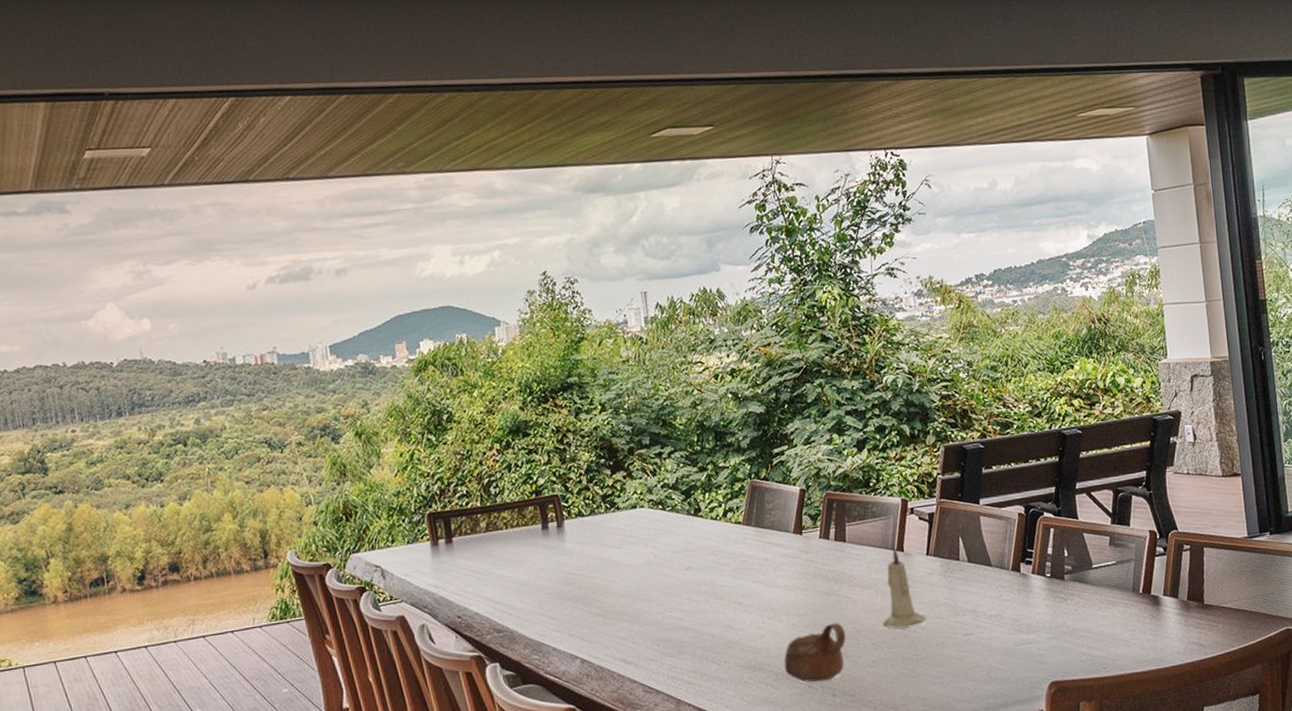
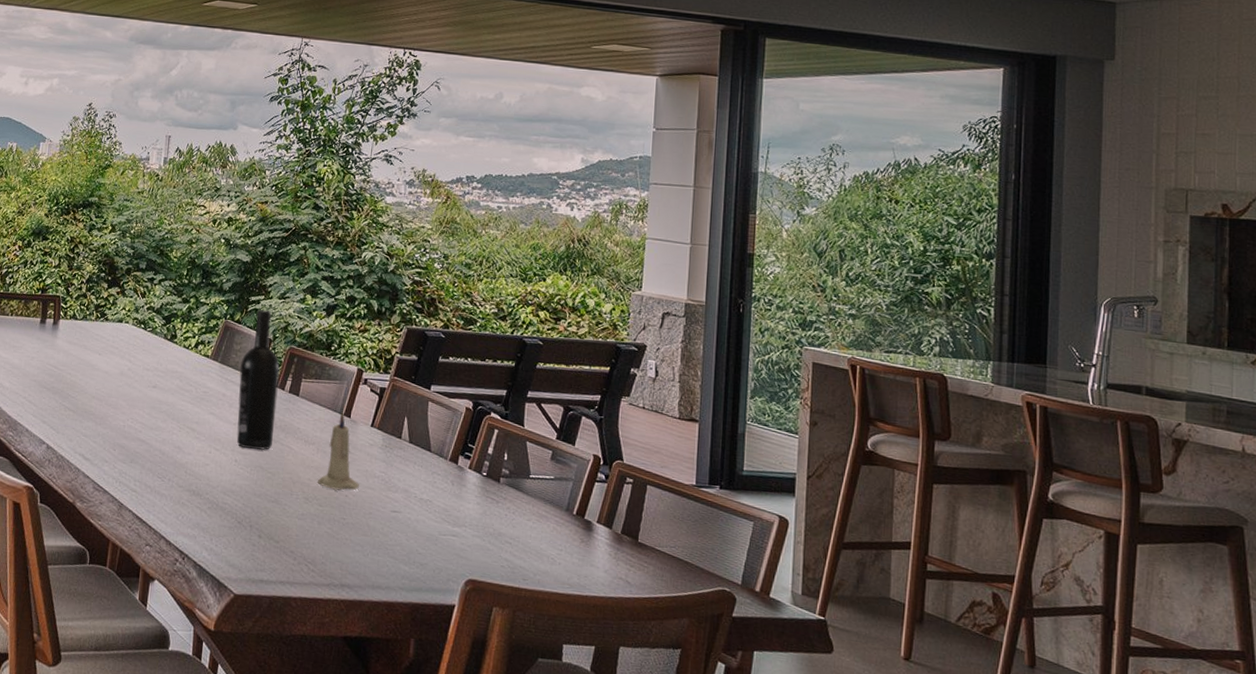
wine bottle: none [777,460,828,609] -> present [236,309,281,450]
cup: present [784,622,846,683] -> none [220,468,282,521]

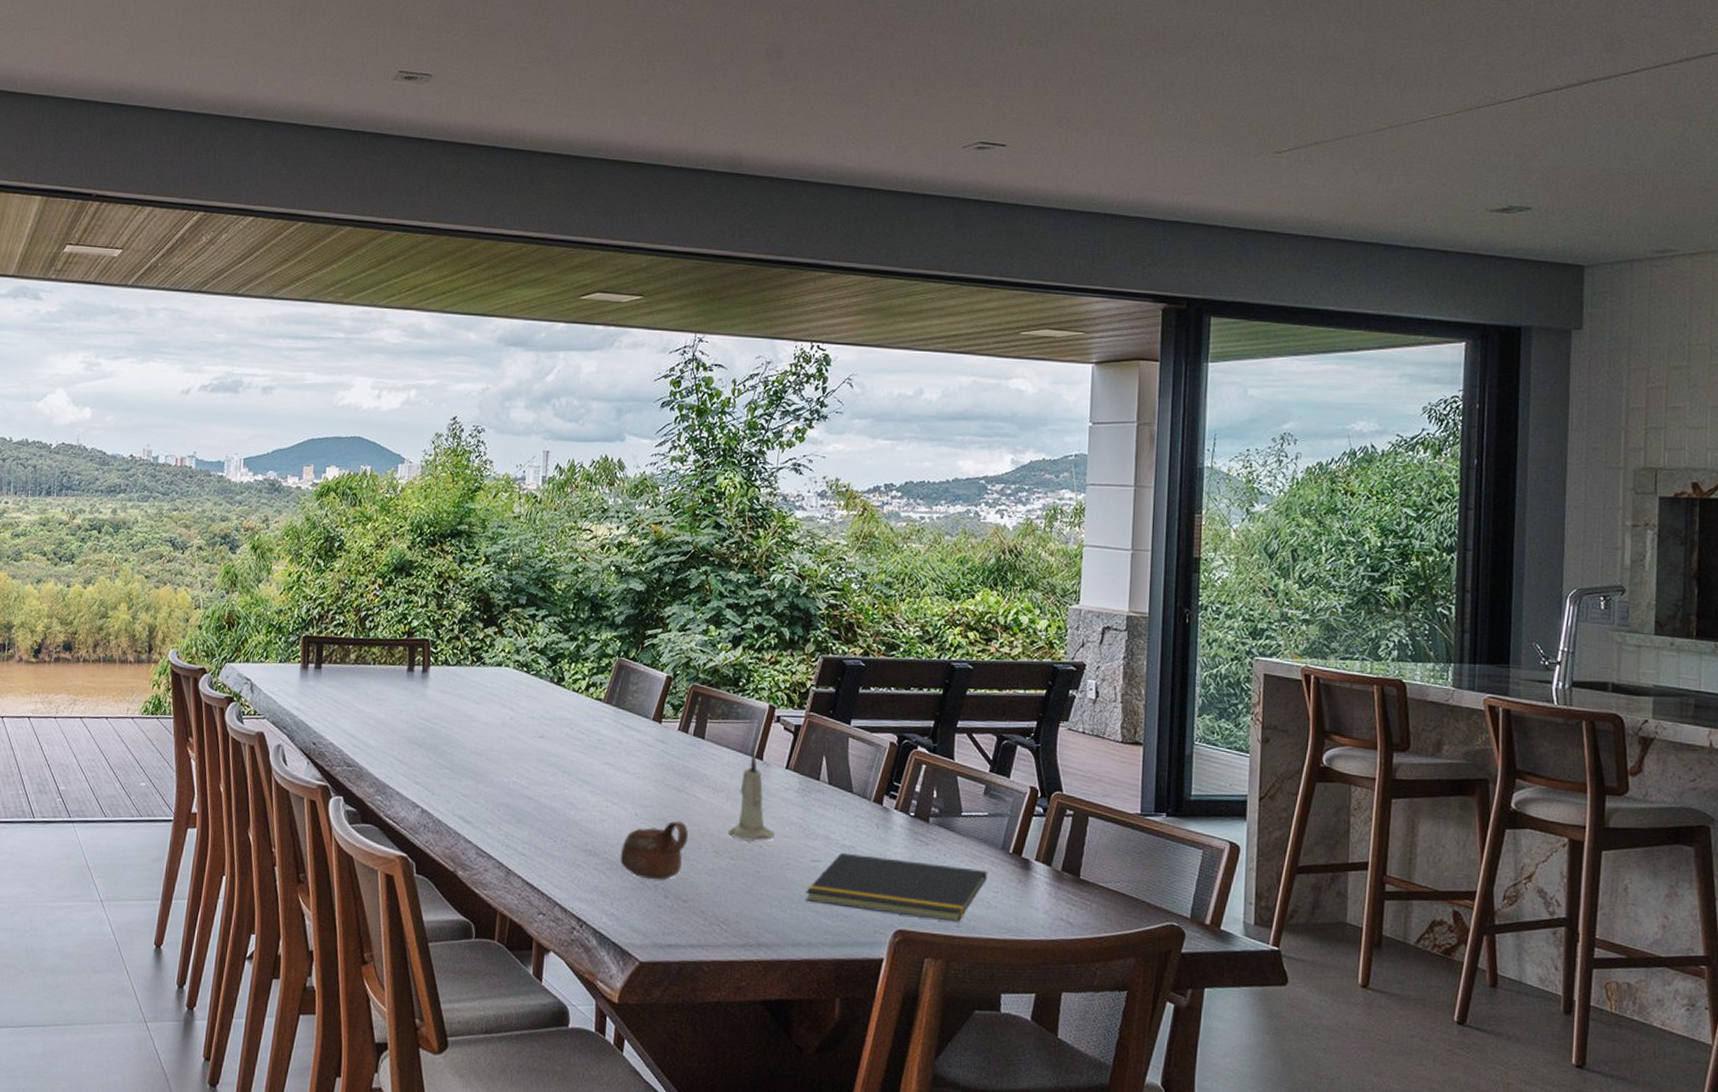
cup: none [220,468,282,521] -> present [620,820,688,880]
wine bottle: present [236,309,281,450] -> none [636,643,683,801]
notepad: none [385,505,553,576] -> present [805,852,988,922]

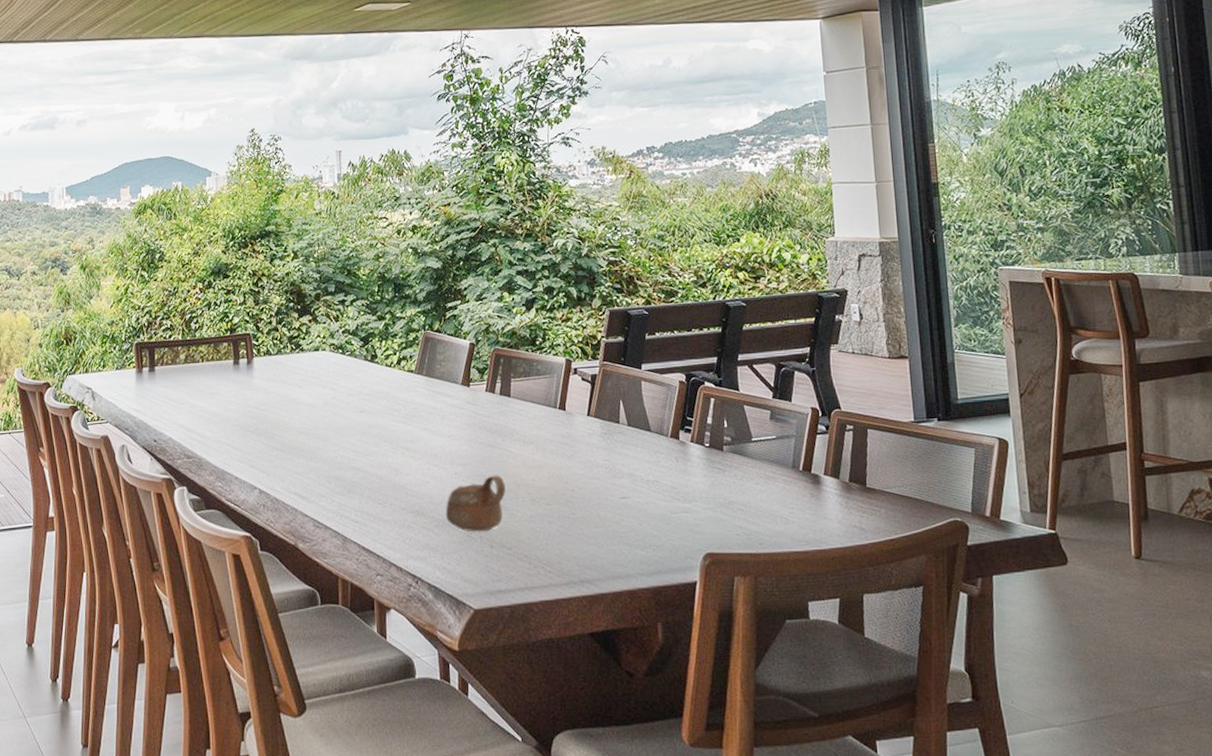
candle: present [727,753,776,841] -> none [541,405,585,486]
notepad: present [805,852,988,922] -> none [618,487,783,540]

